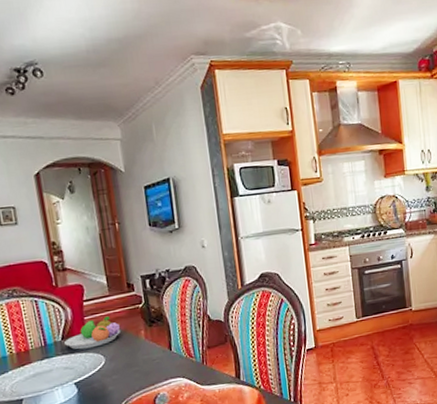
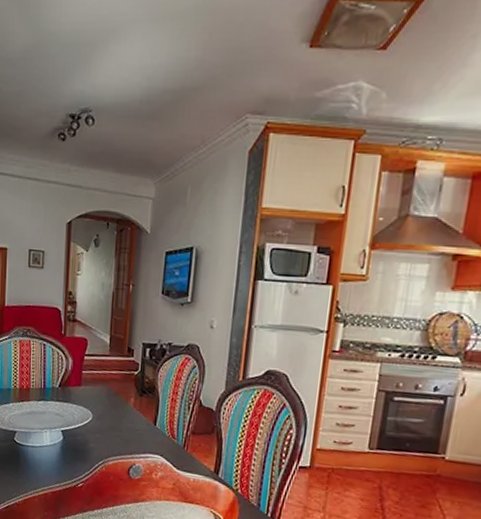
fruit bowl: present [63,315,121,350] -> none [60,374,113,403]

